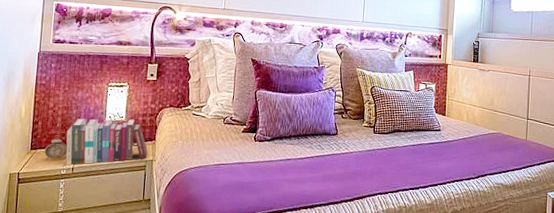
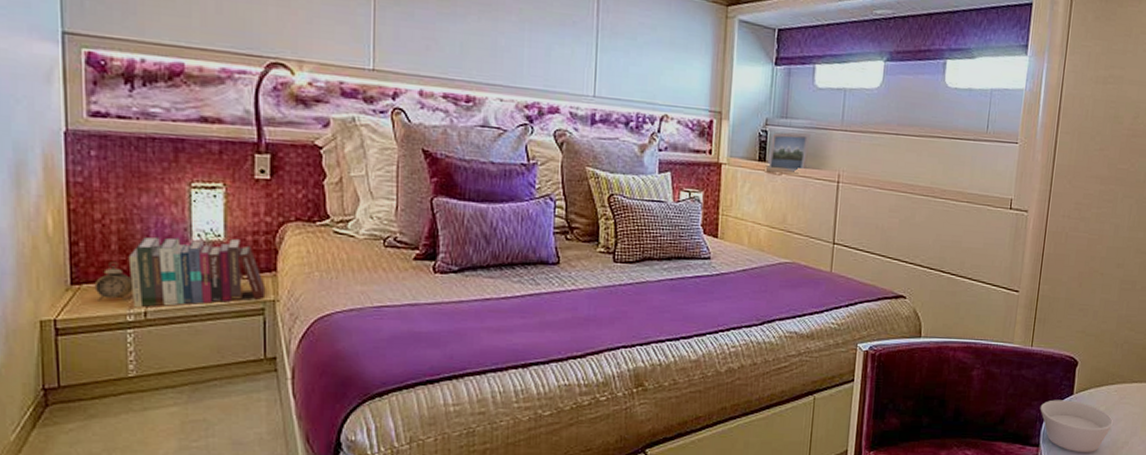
picture frame: none [479,41,509,70] -> present [766,131,811,174]

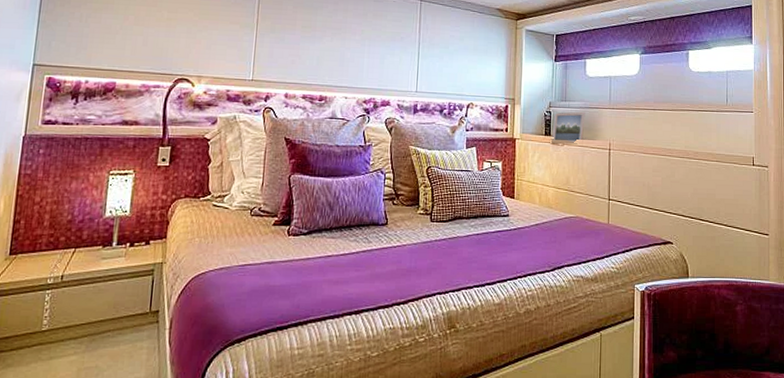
alarm clock: present [94,262,134,301] -> none [26,236,57,268]
books: present [128,236,266,308] -> none [53,213,157,273]

